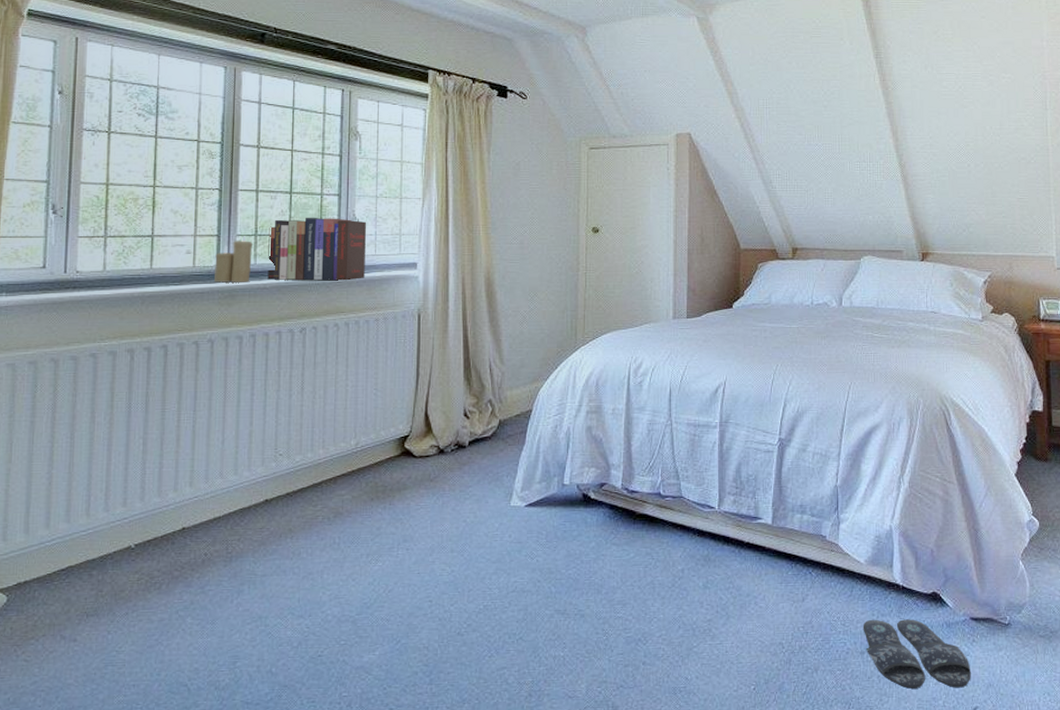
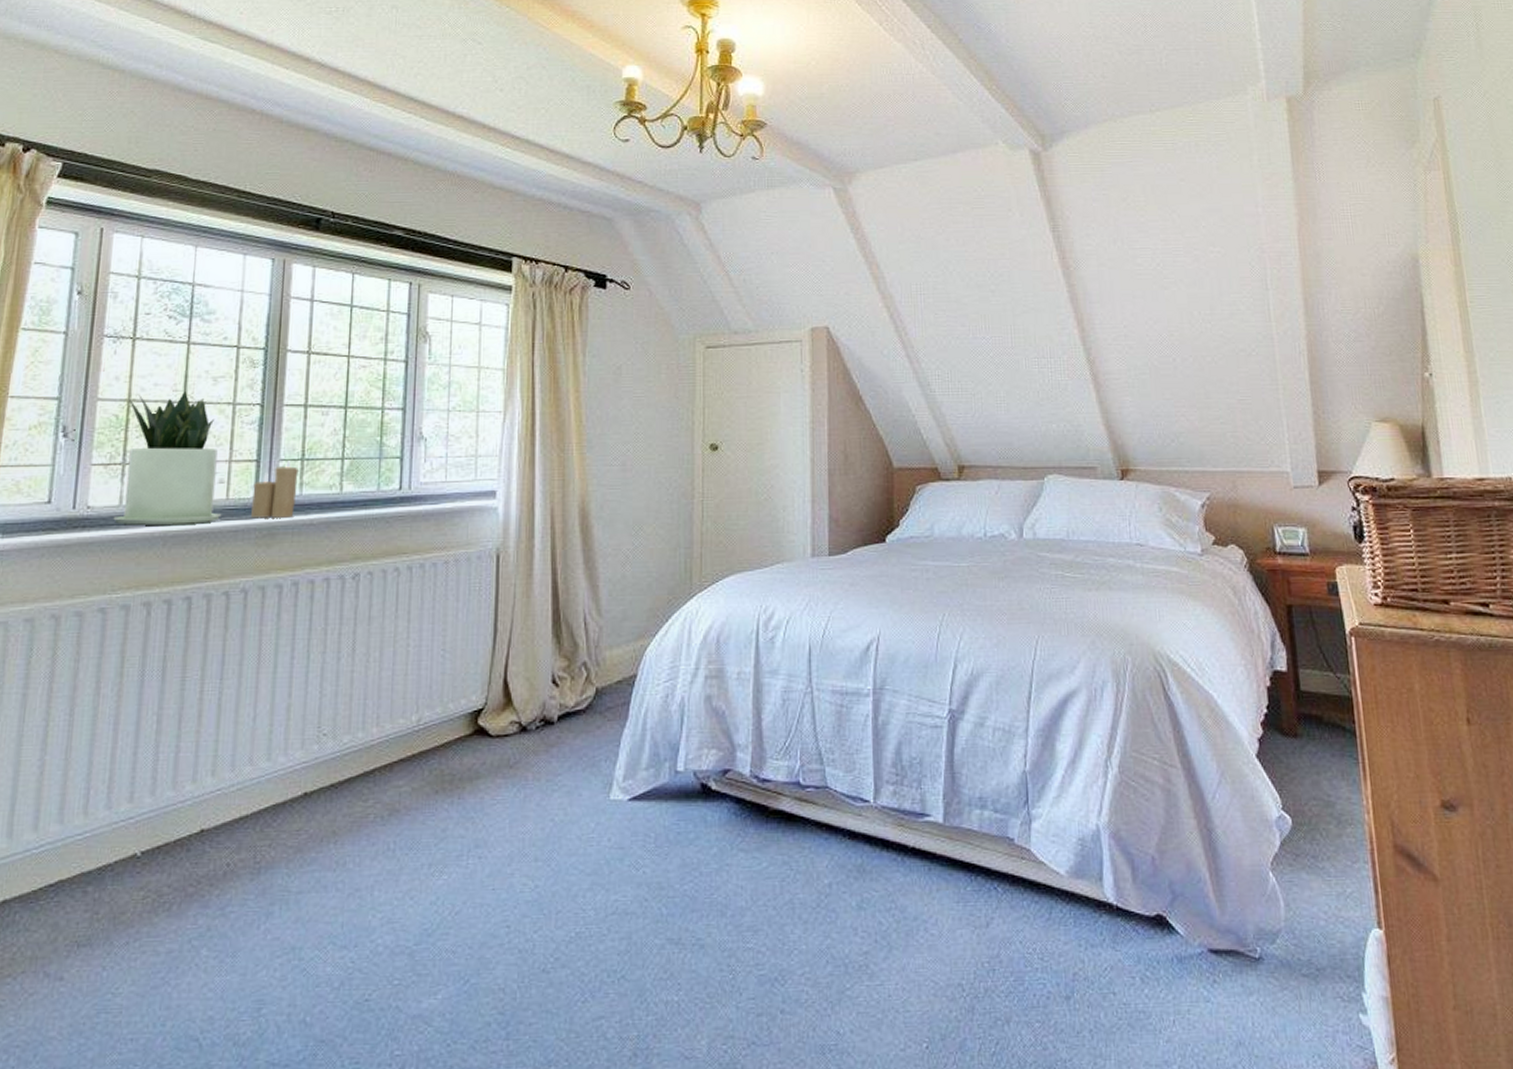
planter: none [99,178,190,288] -> present [113,392,222,527]
books: present [267,217,366,281] -> none [315,436,435,515]
slippers: present [864,619,971,689] -> none [1068,951,1214,1048]

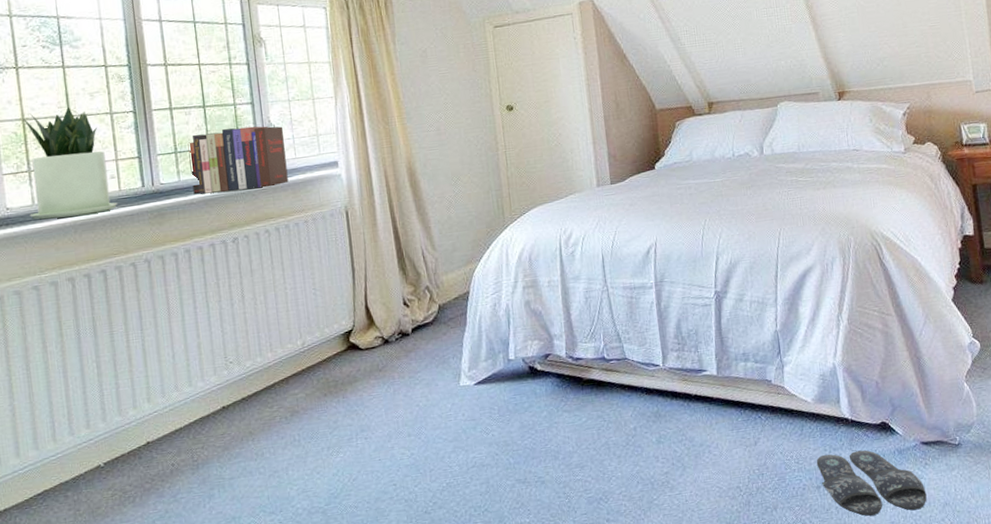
candle: present [251,461,298,519] -> none [139,154,177,204]
books: none [315,436,435,515] -> present [187,126,289,195]
slippers: none [1068,951,1214,1048] -> present [817,450,927,516]

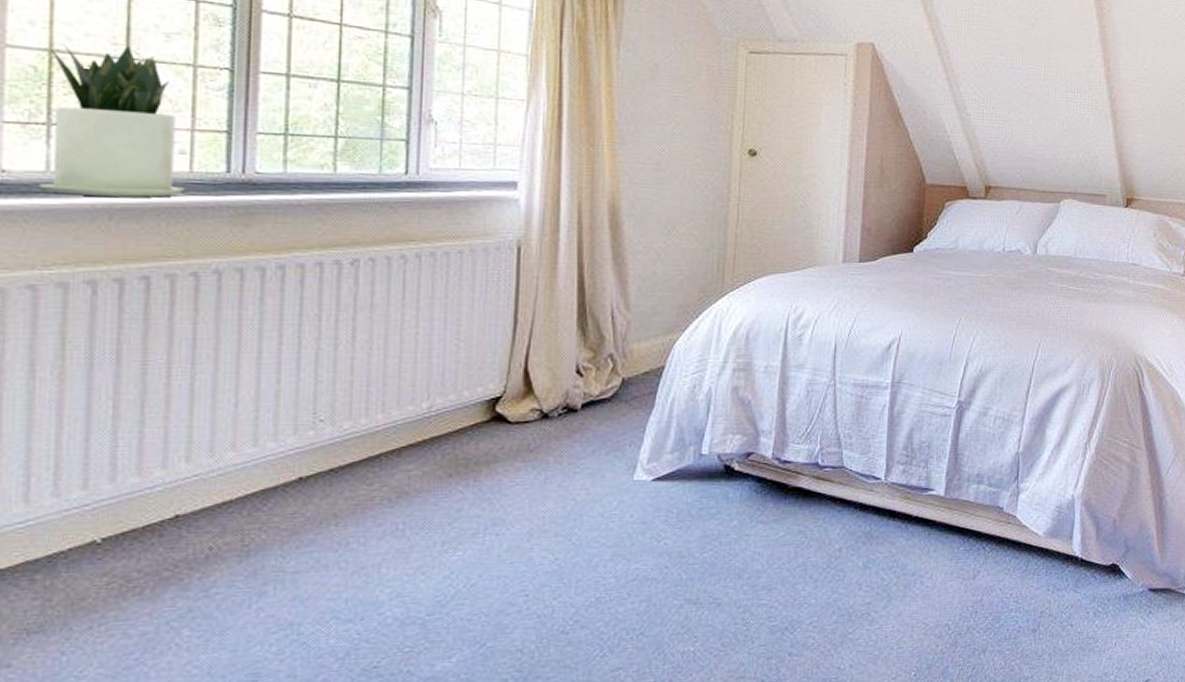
books: present [187,126,289,195] -> none [303,114,447,201]
slippers: present [817,450,927,516] -> none [1037,592,1145,665]

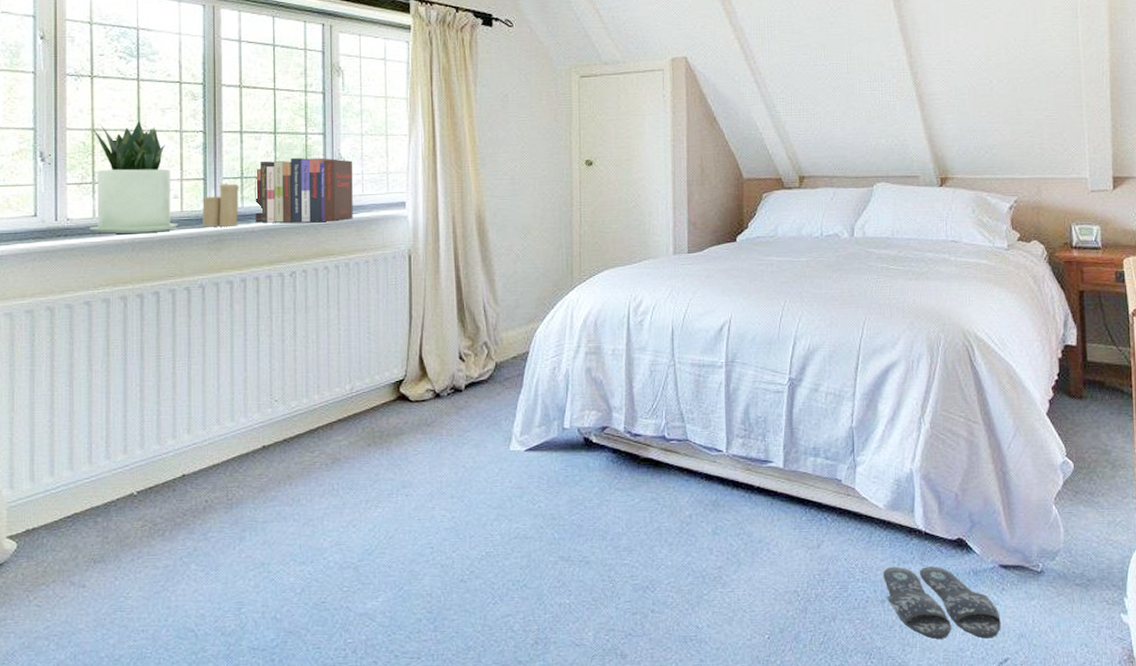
candle: none [223,134,281,197] -> present [202,179,239,227]
books: none [303,114,447,201] -> present [254,157,353,223]
slippers: none [1037,592,1145,665] -> present [884,566,1001,639]

